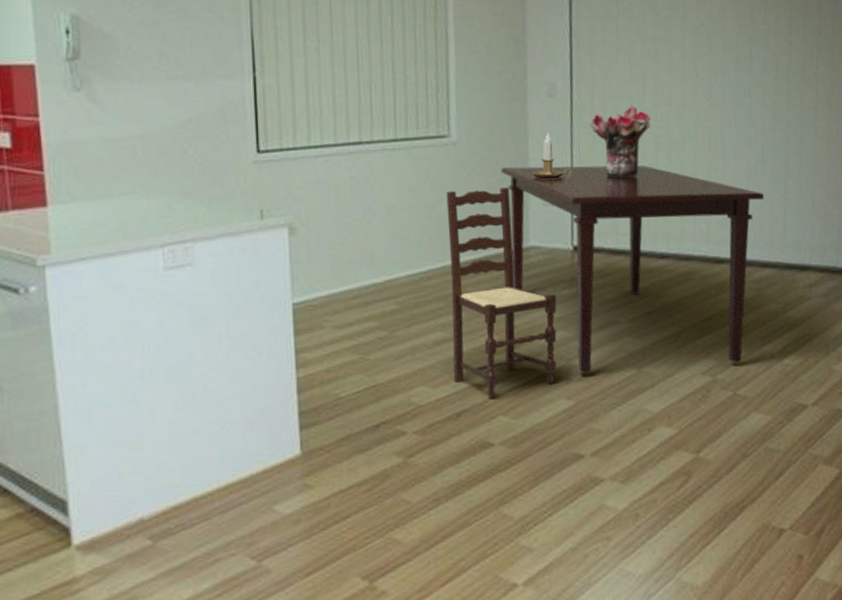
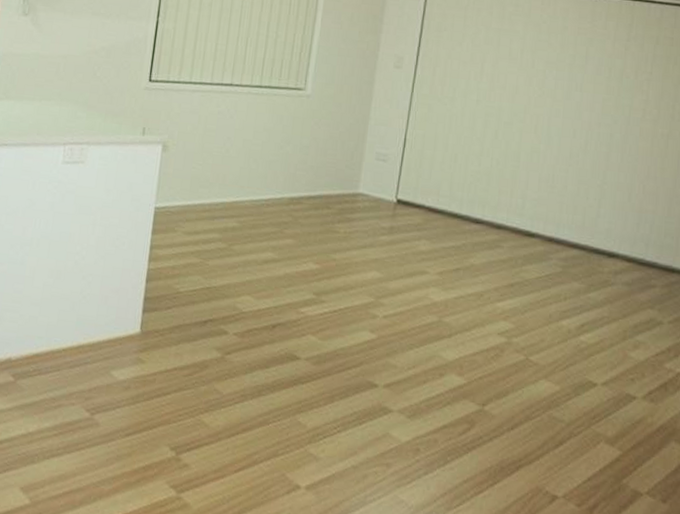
dining chair: present [446,186,557,398] -> none [275,135,376,318]
dining table: present [500,166,764,373] -> none [338,122,581,331]
candlestick: present [530,132,572,180] -> none [369,98,406,139]
bouquet: present [589,105,651,178] -> none [427,84,484,147]

